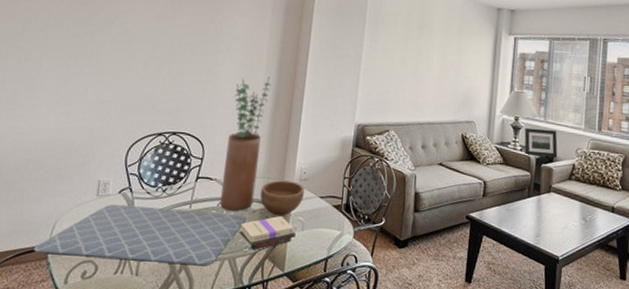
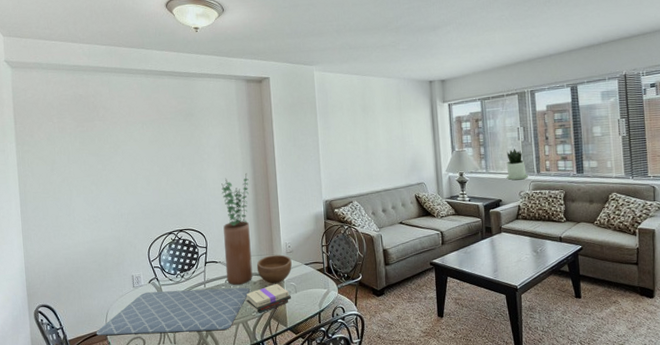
picture frame: present [524,127,558,158] -> none [470,178,503,204]
planter: none [564,99,588,136] -> present [506,149,528,180]

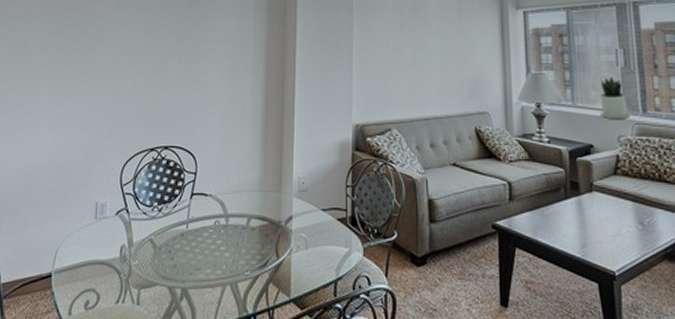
placemat: present [96,287,250,336] -> none [38,226,245,293]
vase: present [221,173,253,285] -> none [216,79,259,229]
books: present [245,284,291,313] -> none [237,234,299,273]
bowl: present [256,255,292,283] -> none [257,193,304,232]

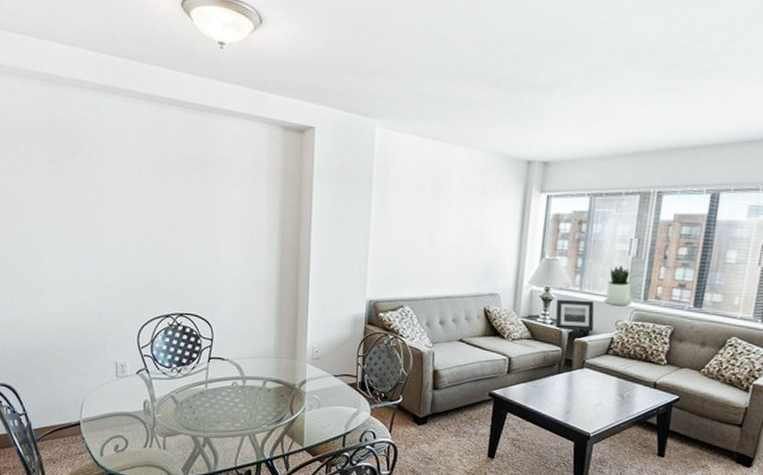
picture frame: none [550,115,596,149] -> present [555,299,595,331]

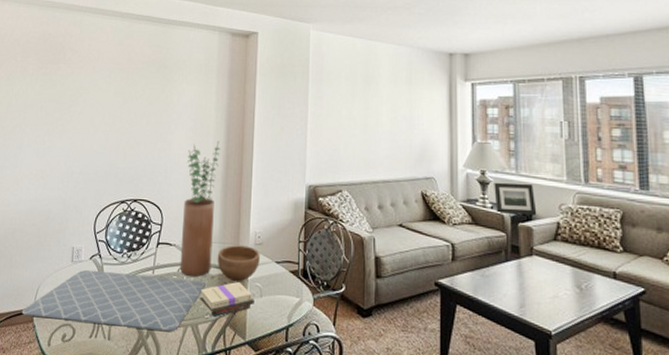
placemat: none [67,384,262,441] -> present [21,269,205,332]
vase: none [234,252,274,390] -> present [179,141,221,277]
books: none [255,395,312,427] -> present [198,282,254,317]
bowl: none [273,359,318,394] -> present [217,245,260,281]
planter: present [603,265,632,306] -> none [542,148,572,189]

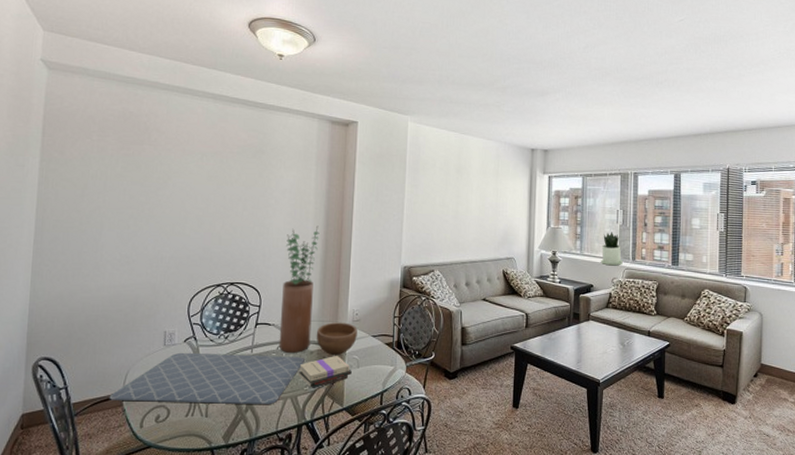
picture frame: present [494,182,537,215] -> none [562,261,595,288]
planter: none [542,148,572,189] -> present [600,232,623,266]

